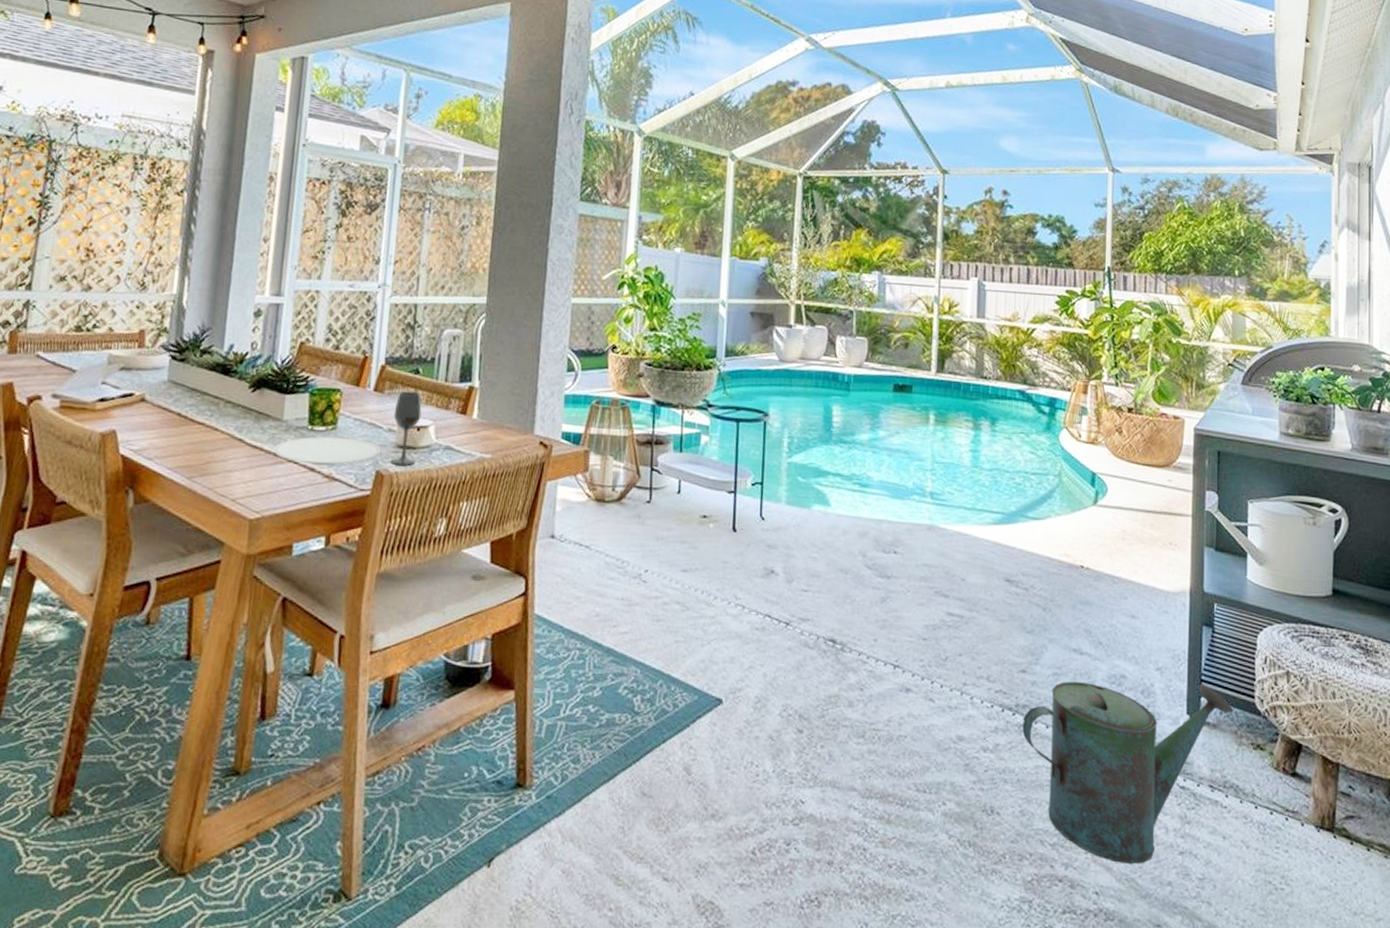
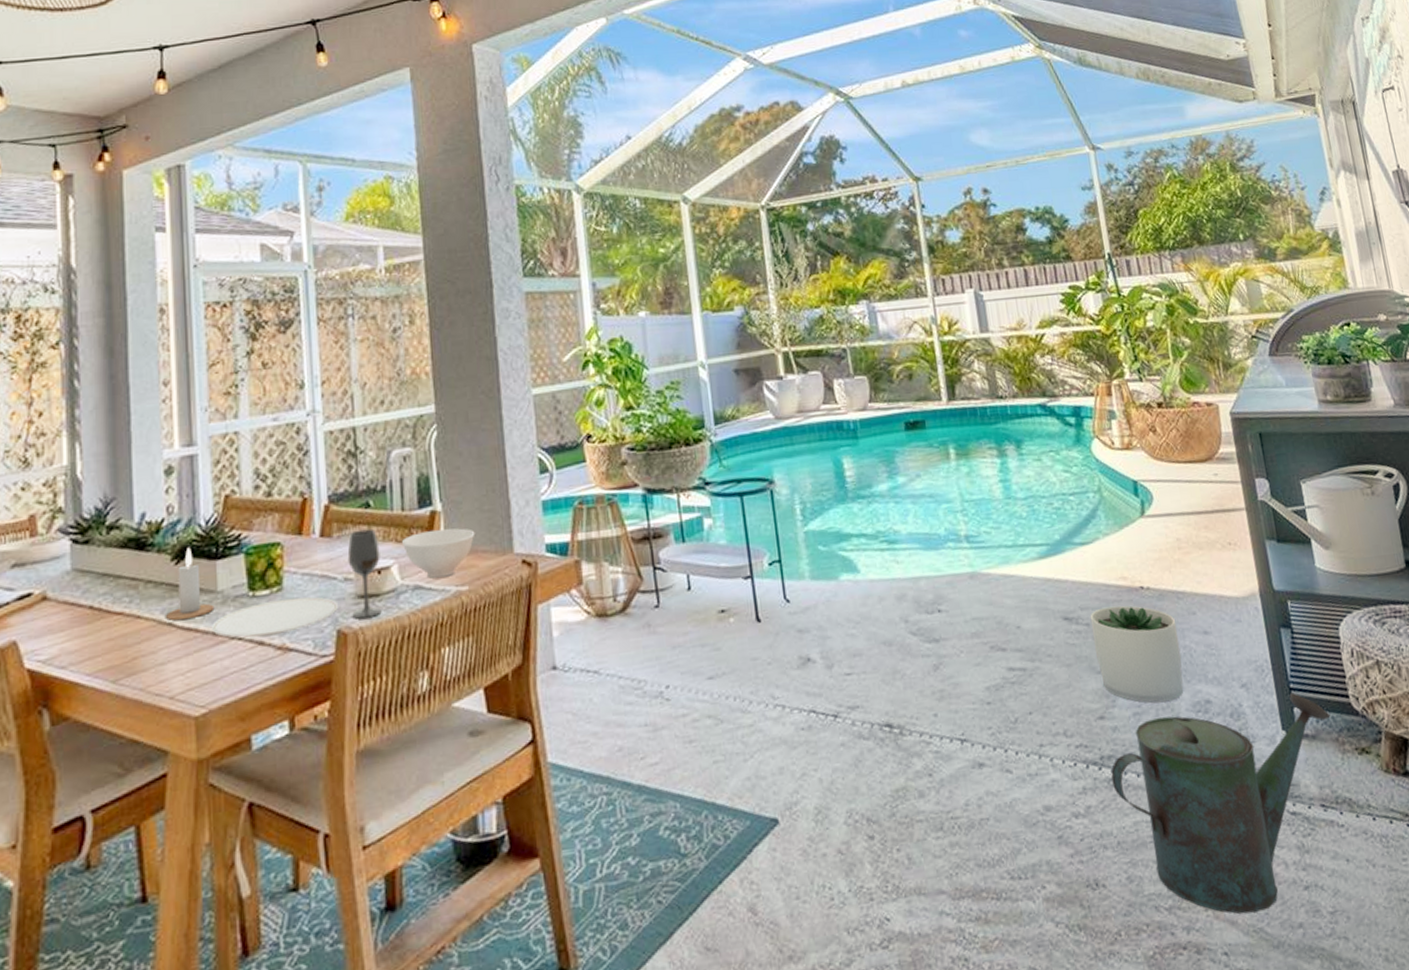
candle: none [238,379,279,439] -> present [166,547,215,621]
bowl: none [440,402,504,444] -> present [401,528,476,579]
planter: none [1028,577,1108,670] -> present [1090,605,1184,704]

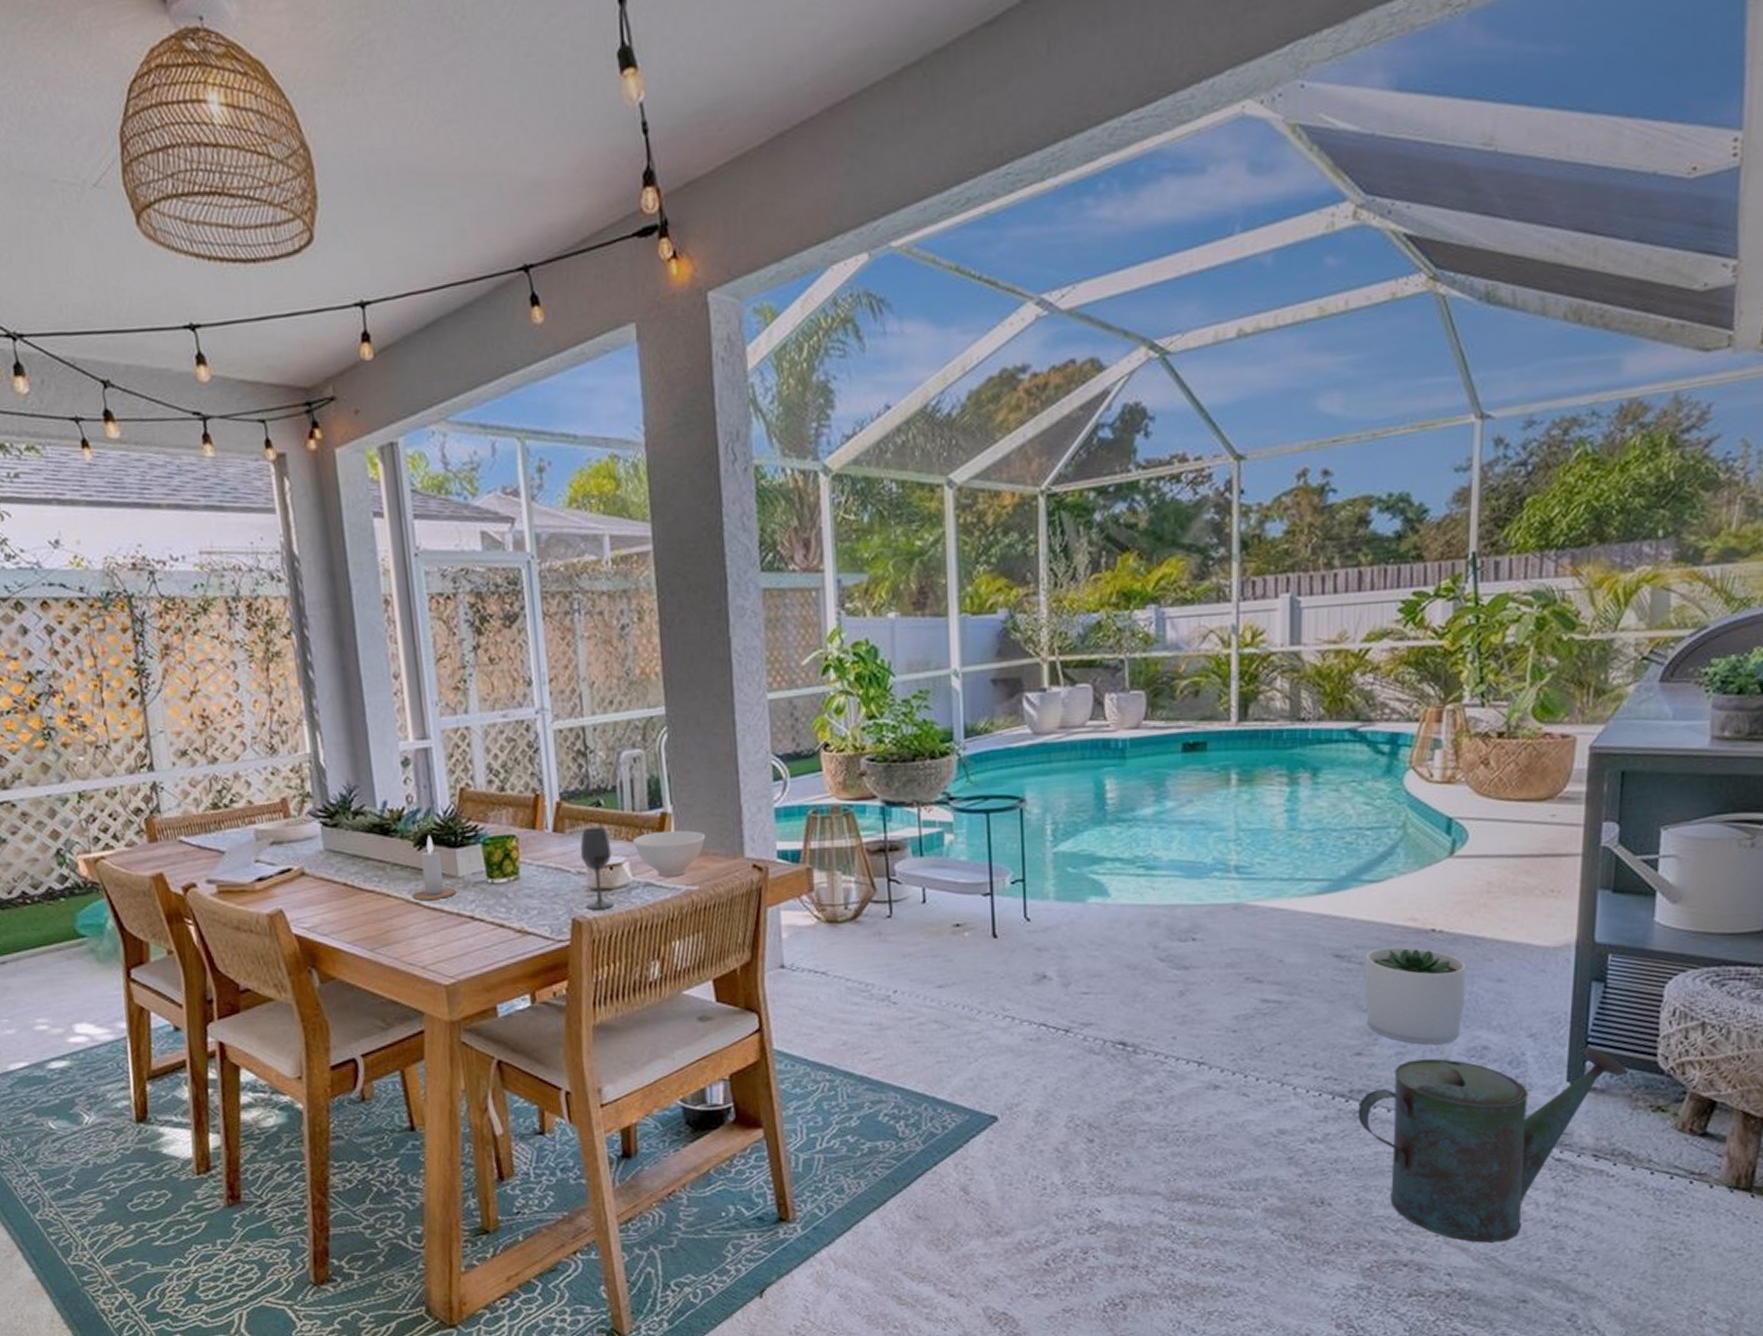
plate: present [212,596,339,639] -> none [455,886,573,921]

